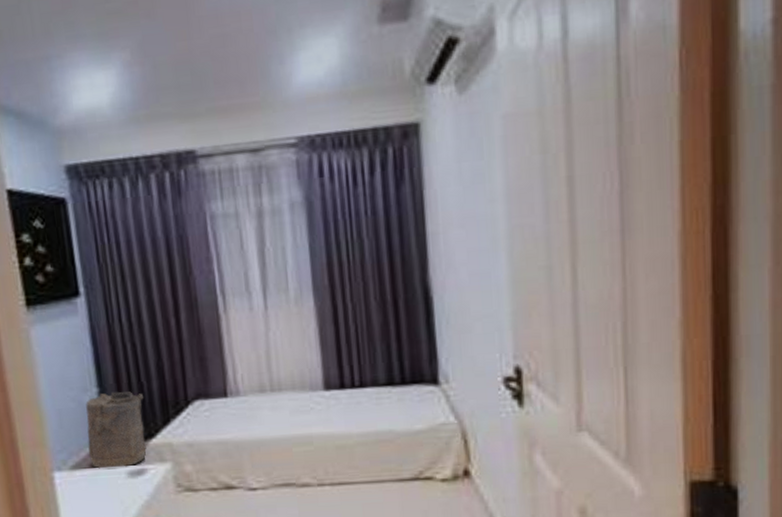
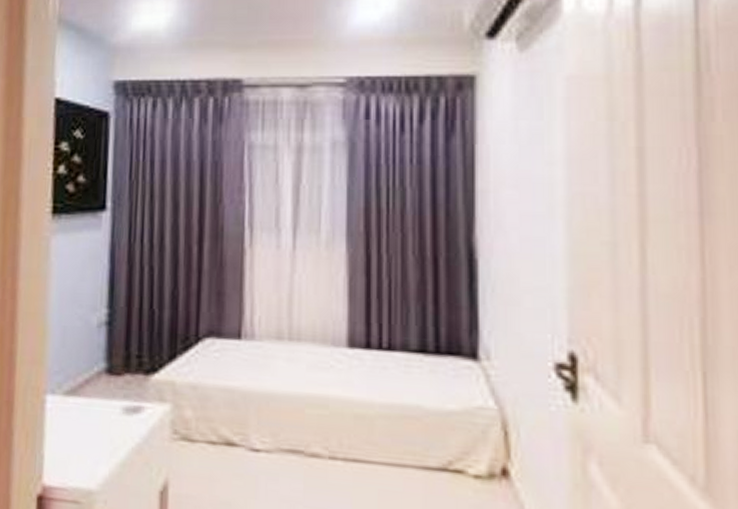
laundry hamper: present [85,391,147,470] -> none [86,315,153,402]

